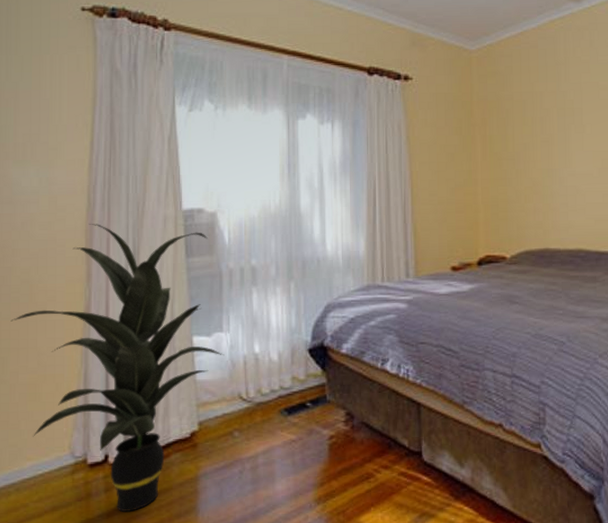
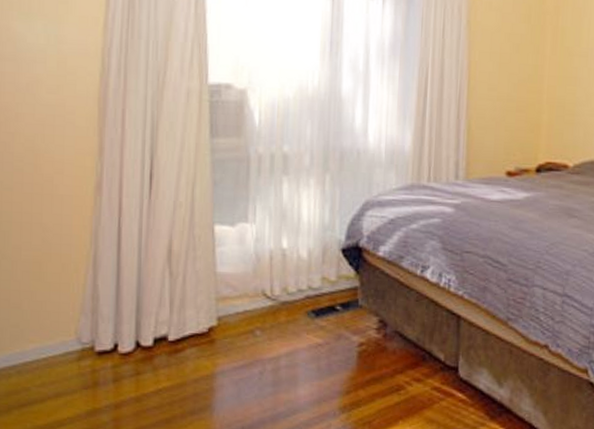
indoor plant: present [11,224,225,513] -> none [13,91,249,405]

